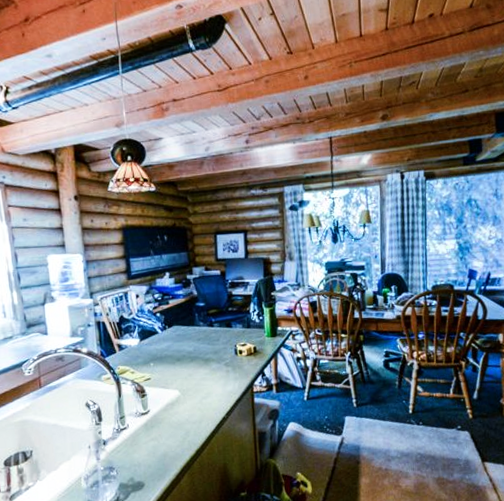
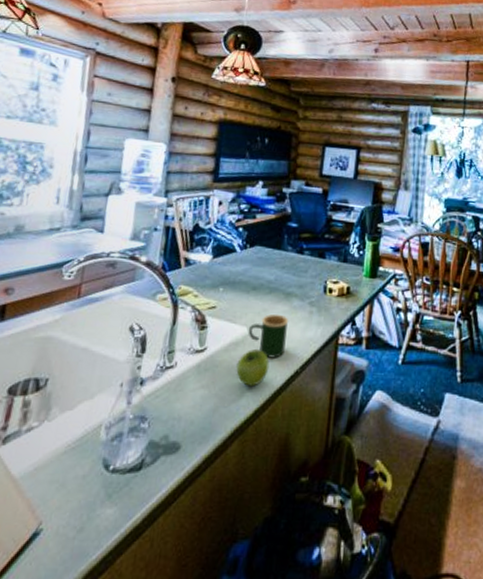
fruit: none [175,406,202,434] -> present [235,349,270,387]
mug: none [179,376,212,411] -> present [248,314,289,358]

